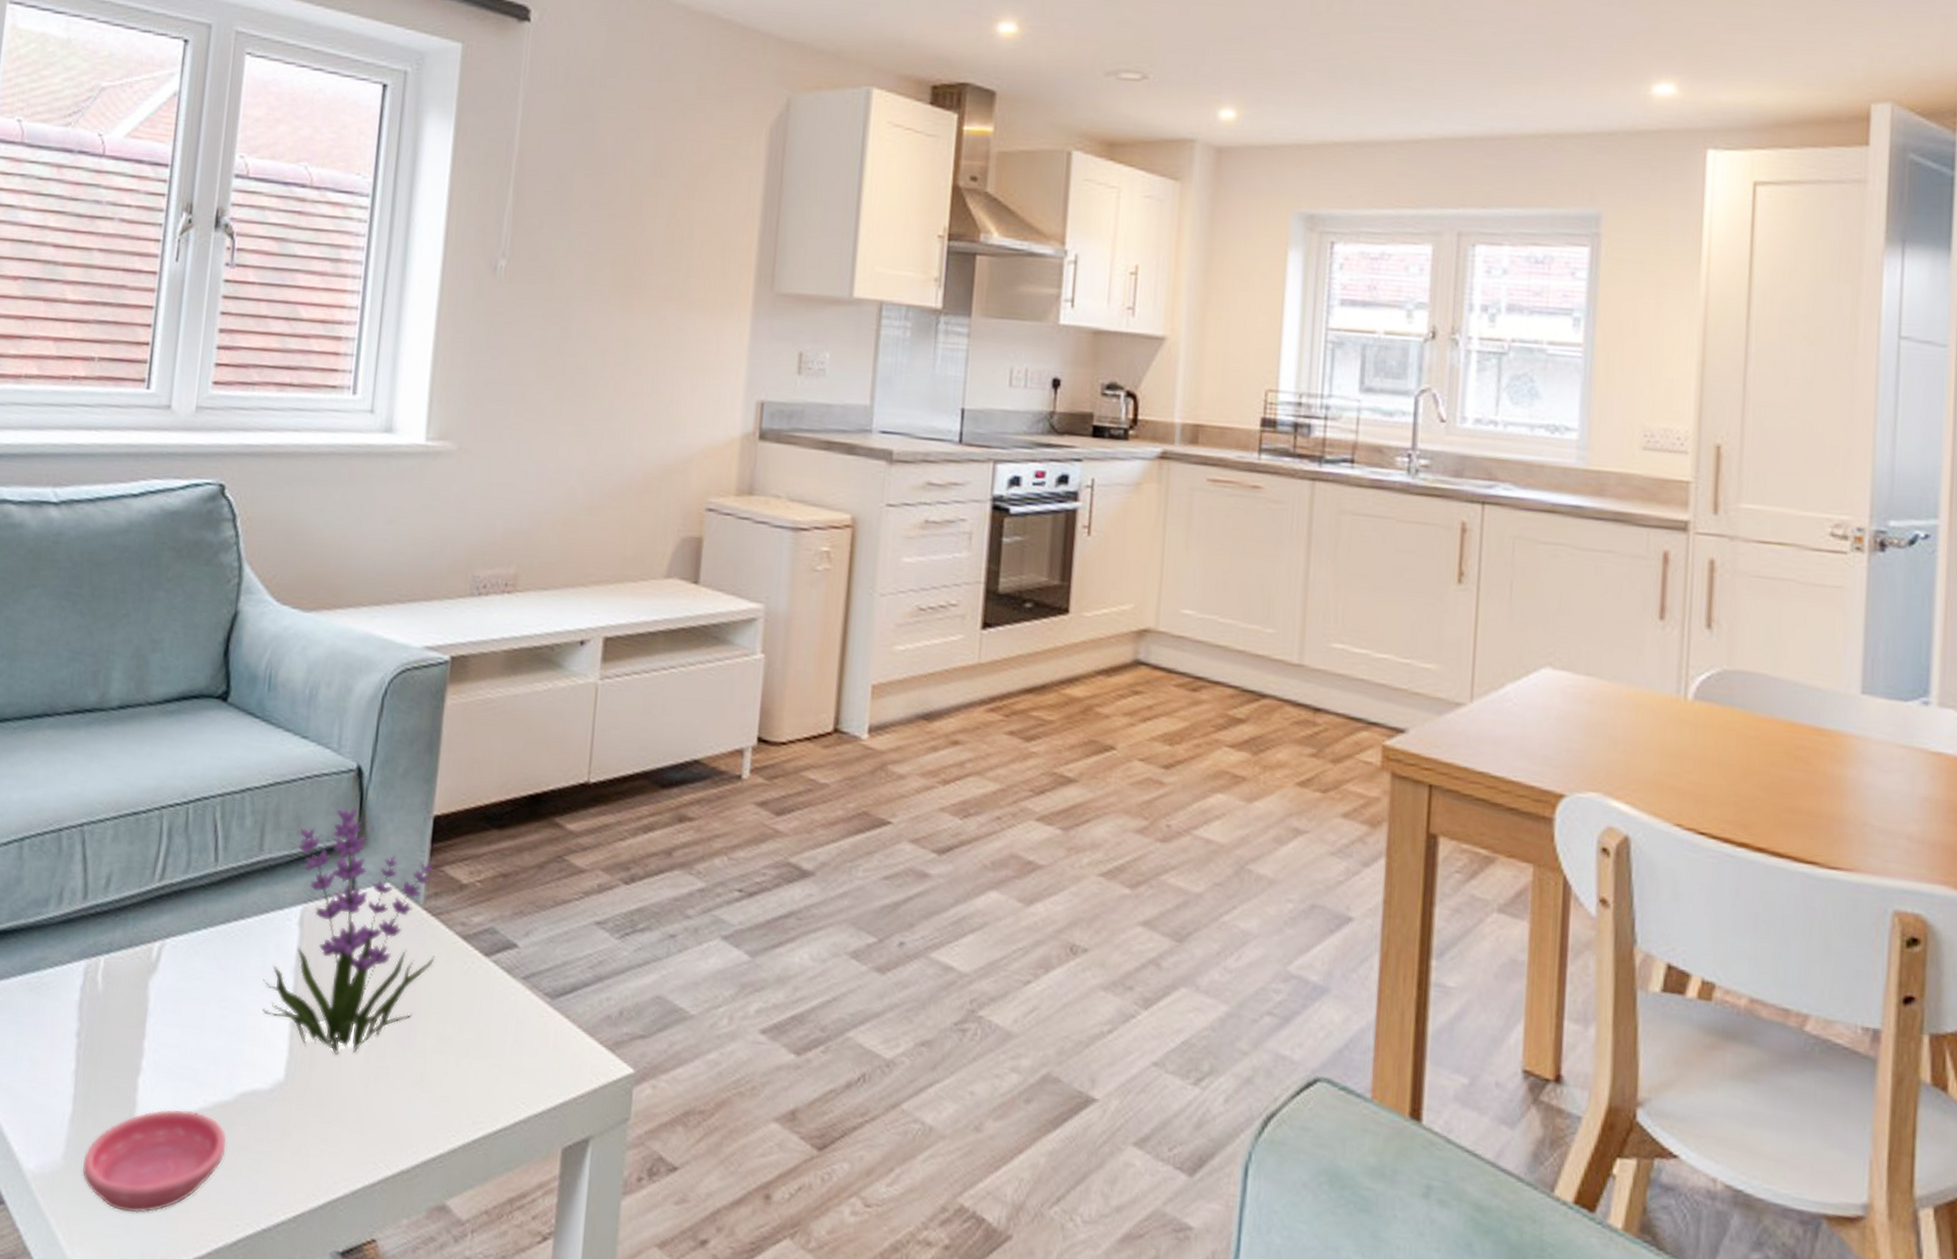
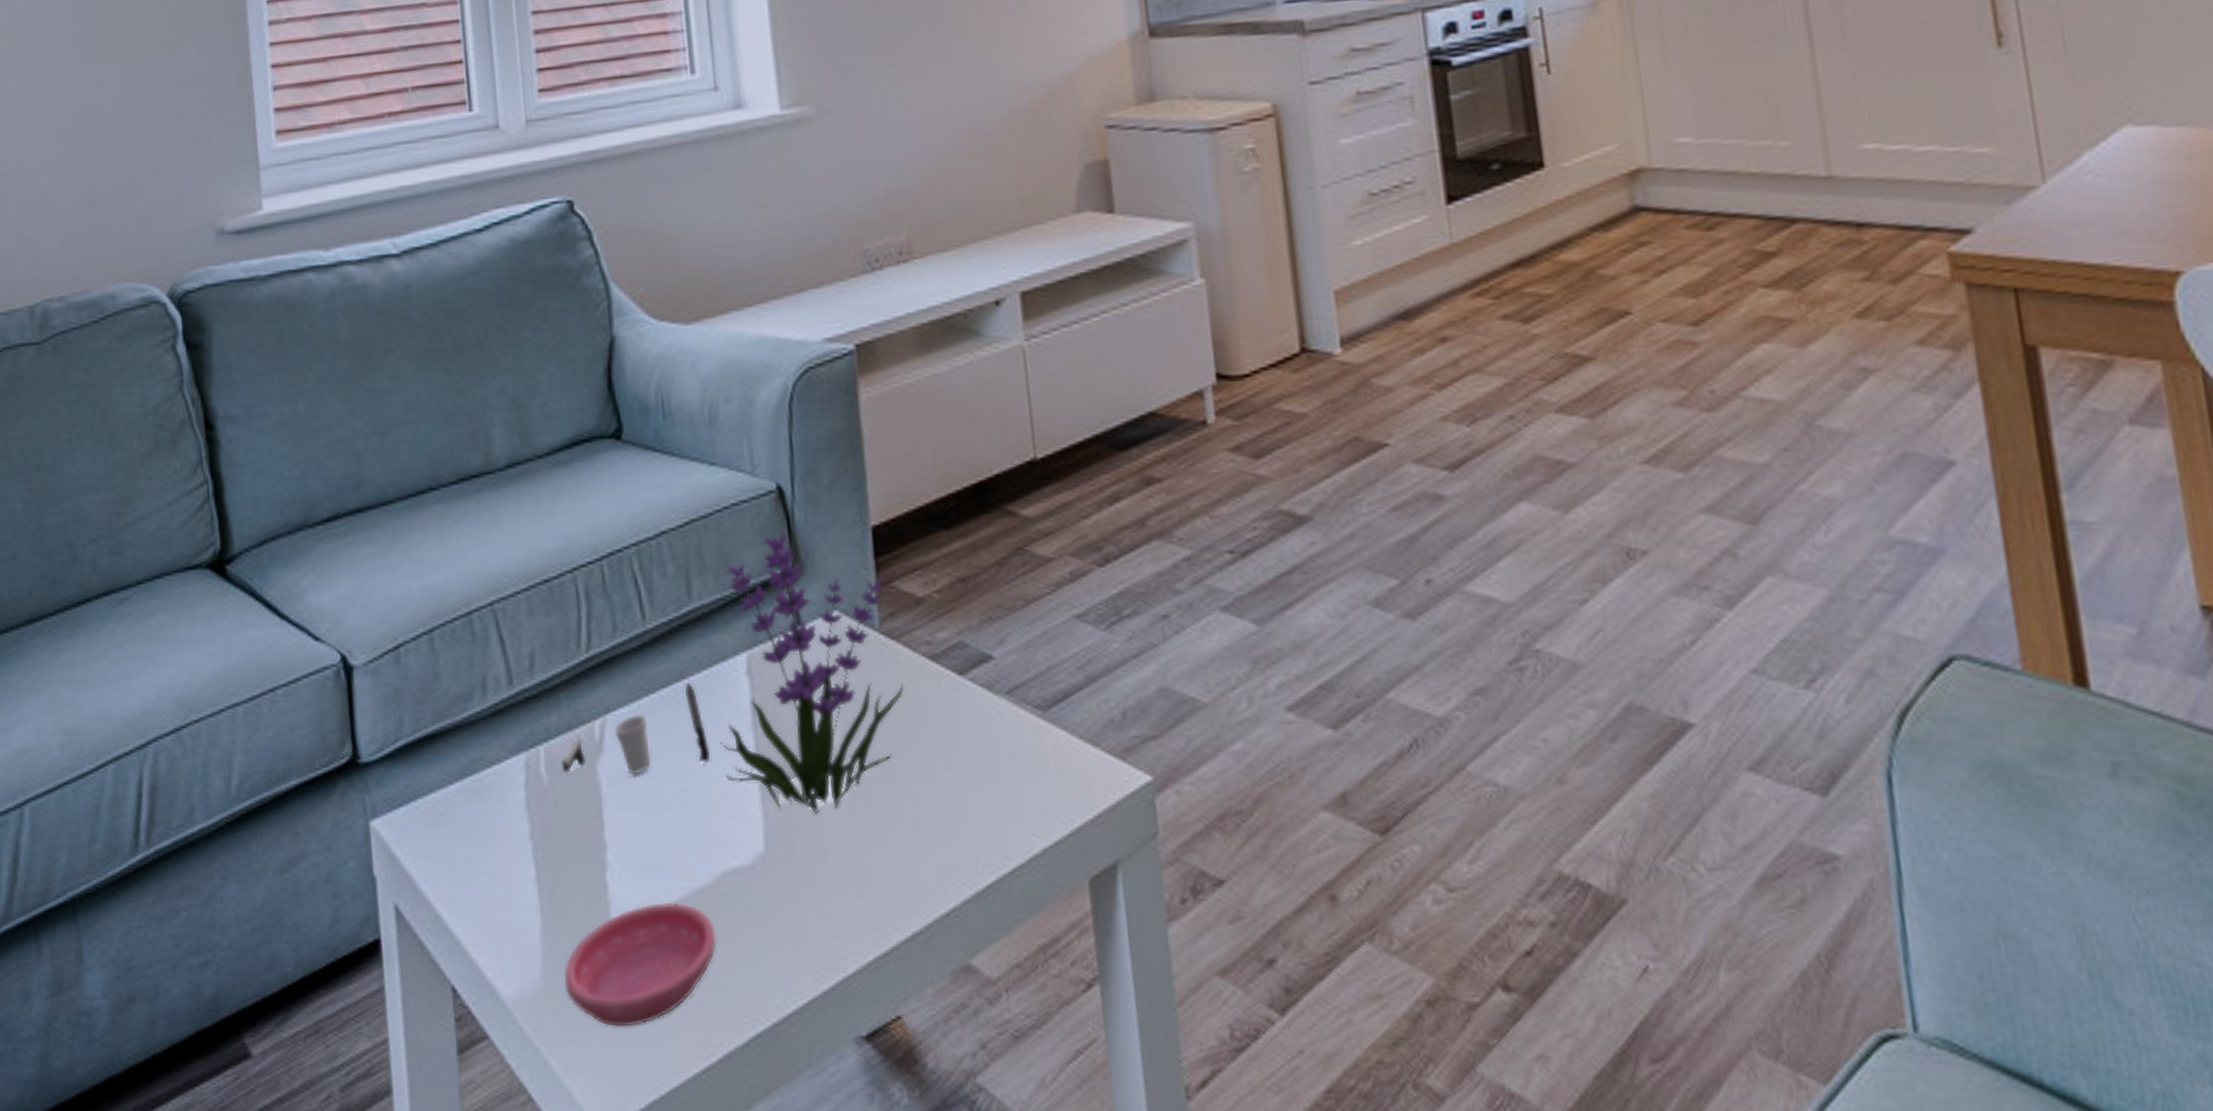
cup: none [117,923,253,996] -> present [561,682,711,775]

